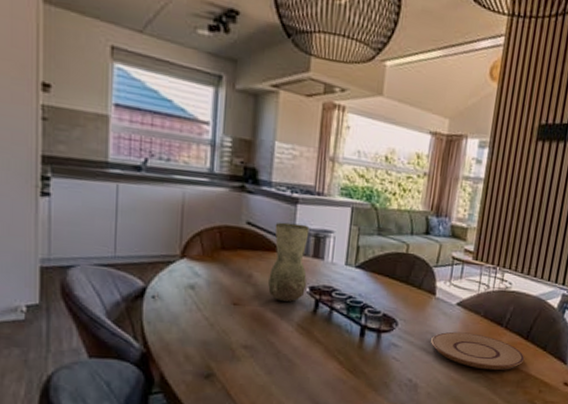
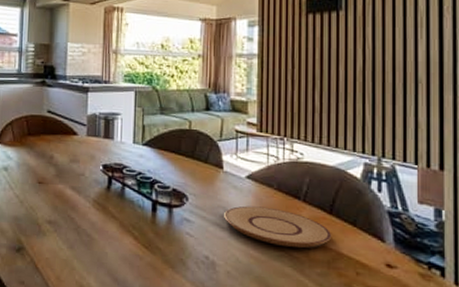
vase: present [268,222,310,302] -> none [67,109,100,180]

